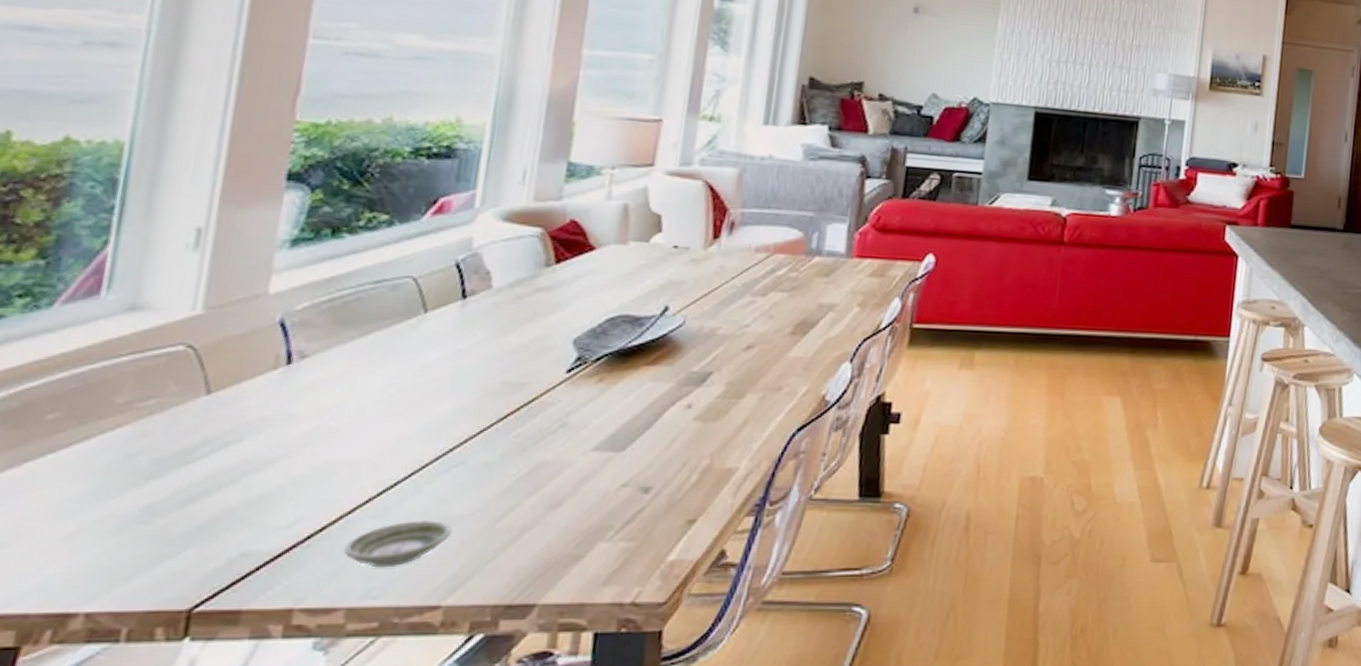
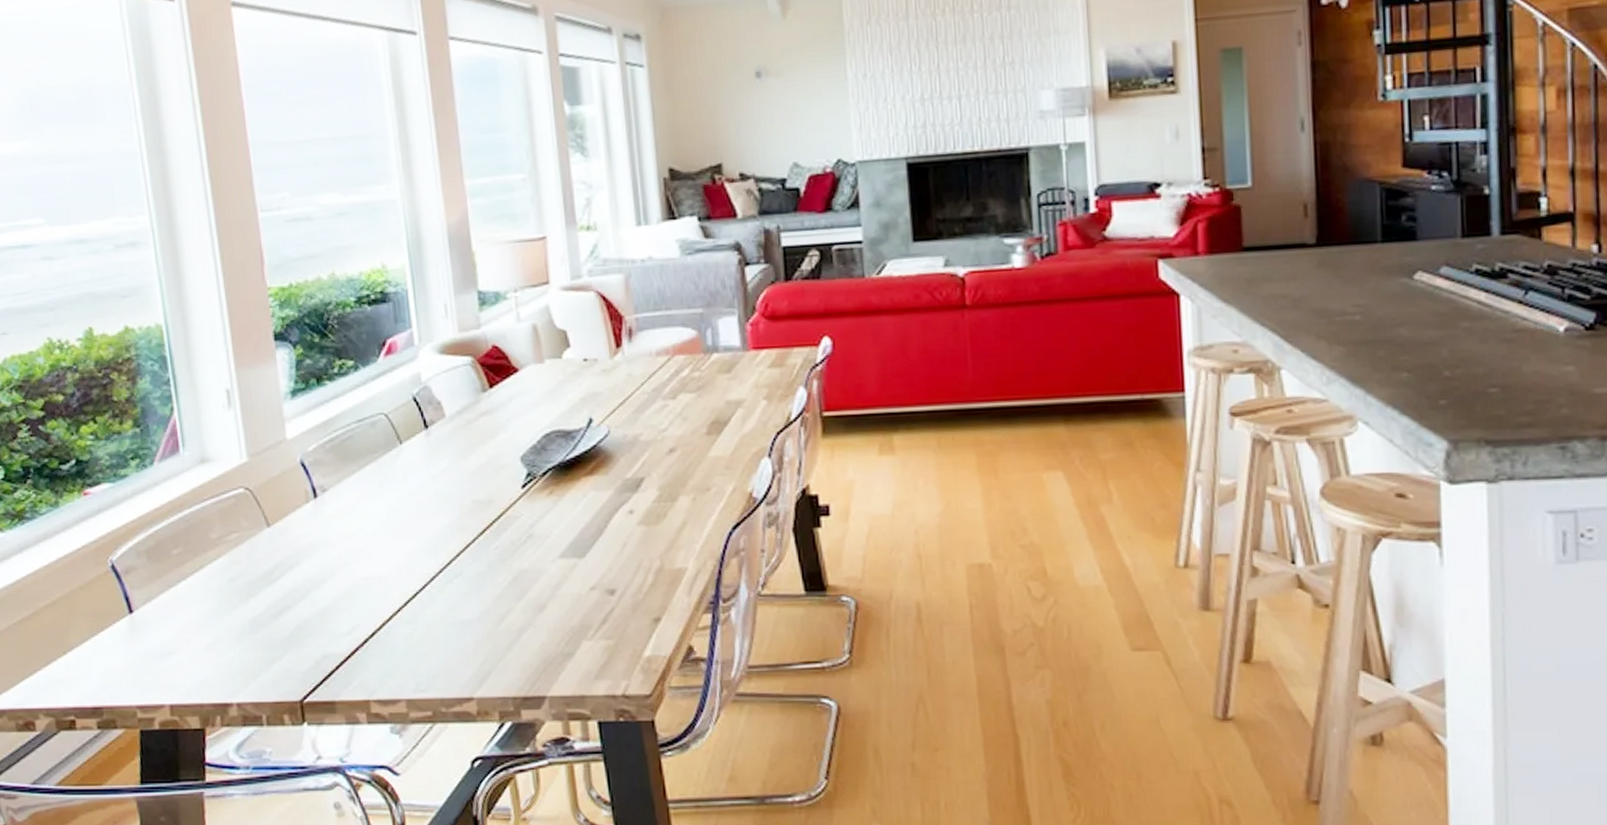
saucer: present [344,519,452,568] -> none [392,624,467,666]

